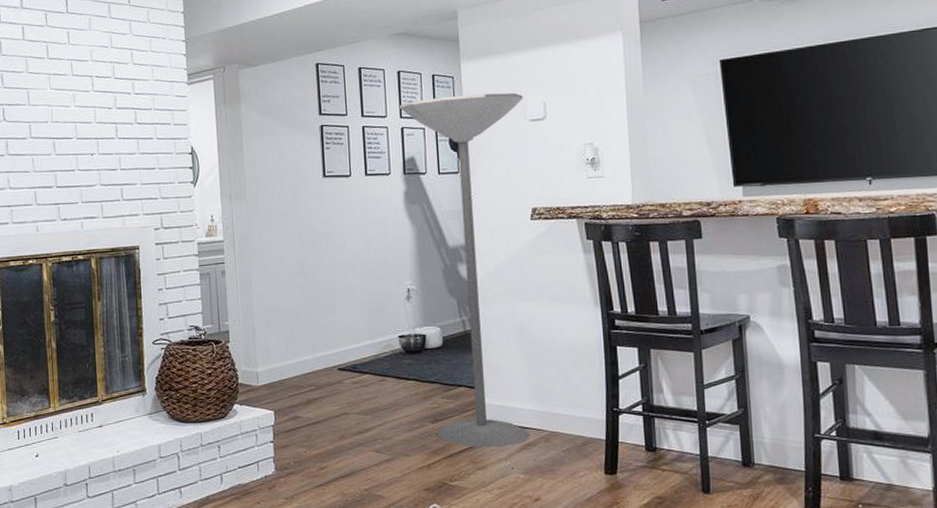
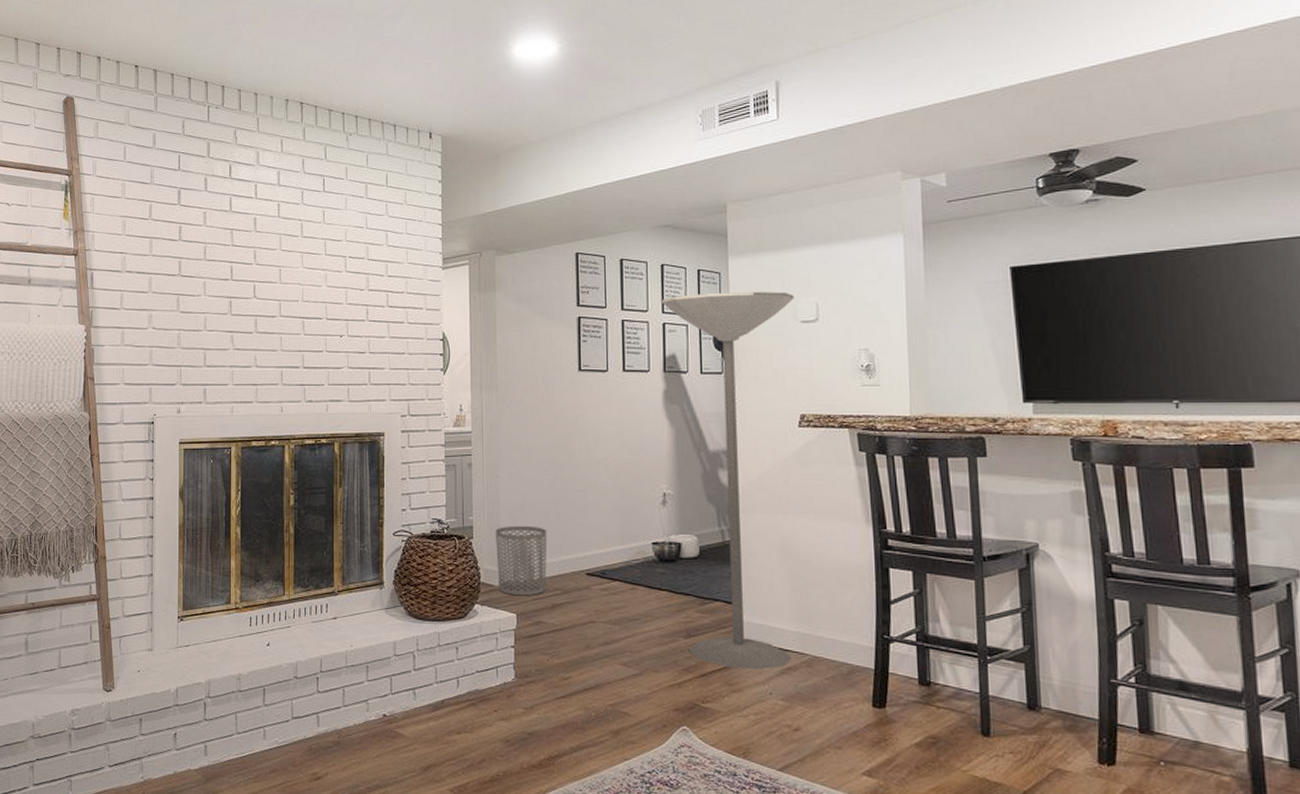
waste bin: none [250,327,301,394] -> present [495,525,547,596]

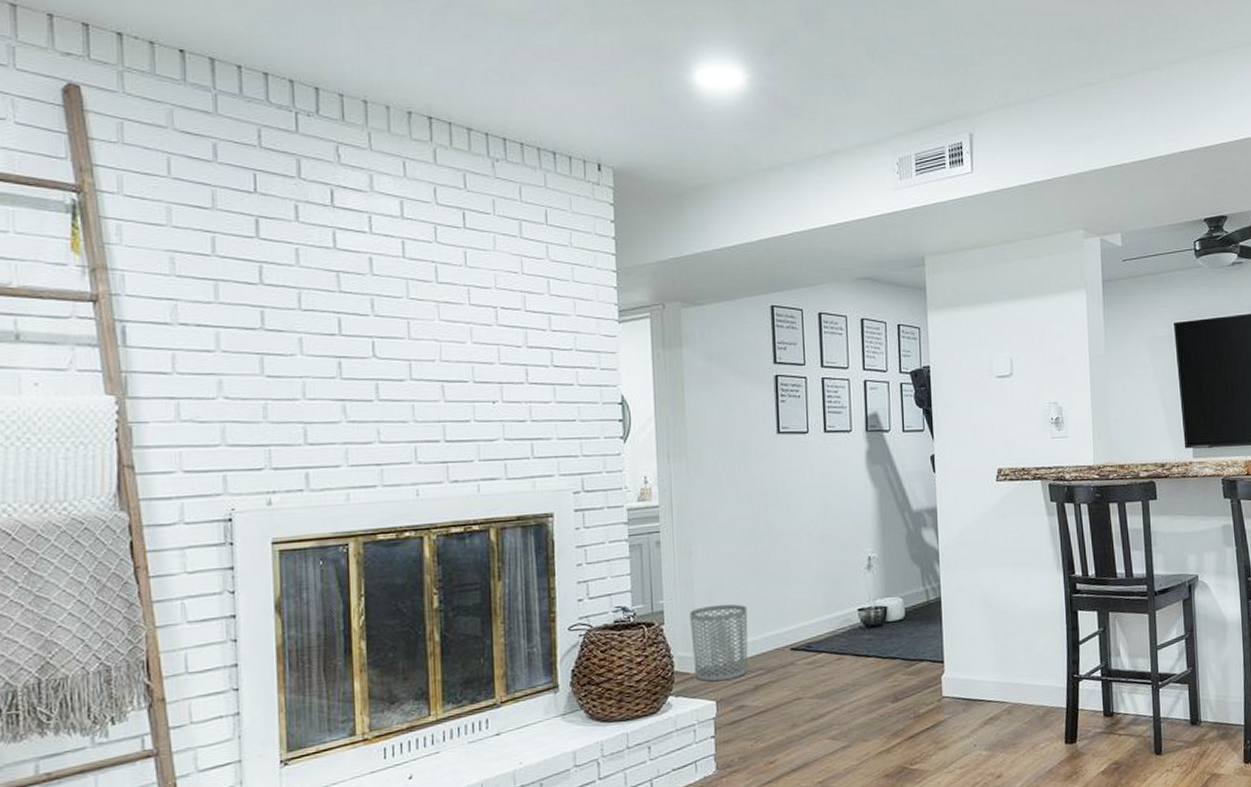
floor lamp: present [661,291,794,670] -> none [862,346,993,726]

